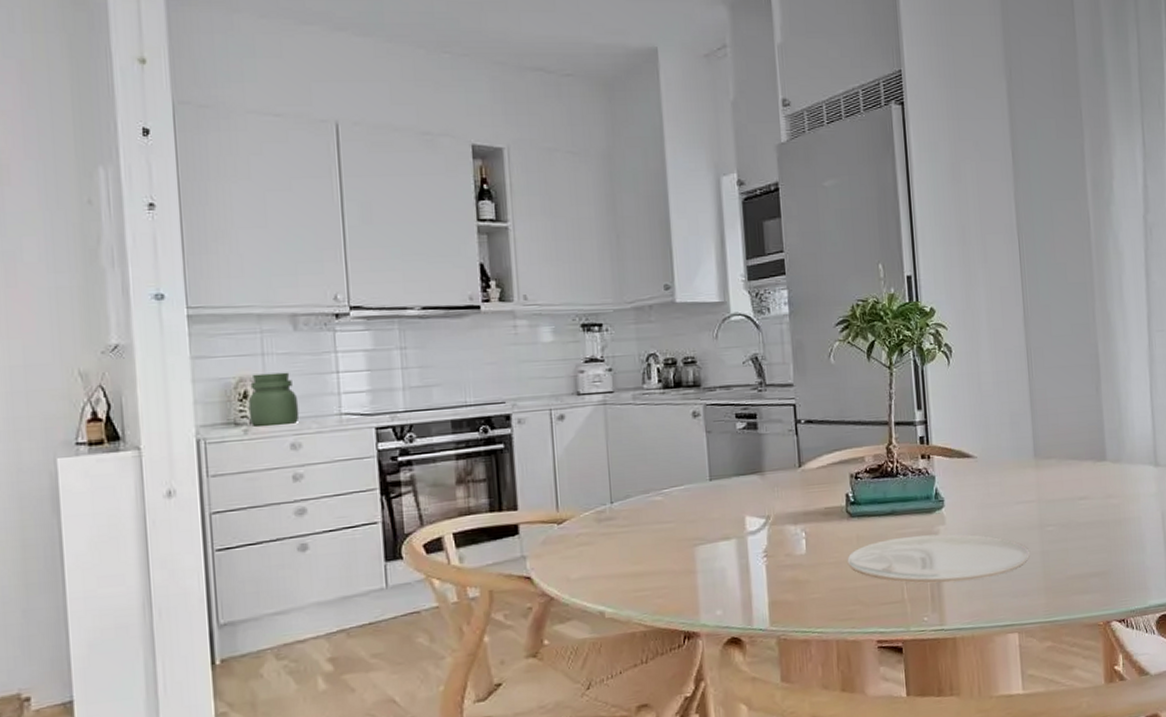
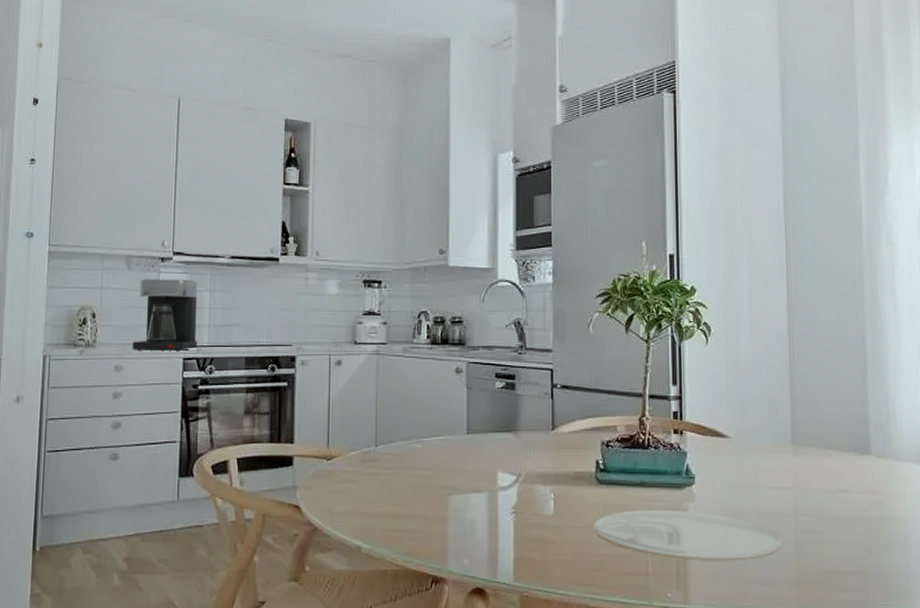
jar: present [248,372,300,428] -> none [85,304,125,350]
coffee maker: none [309,337,391,424] -> present [132,279,198,352]

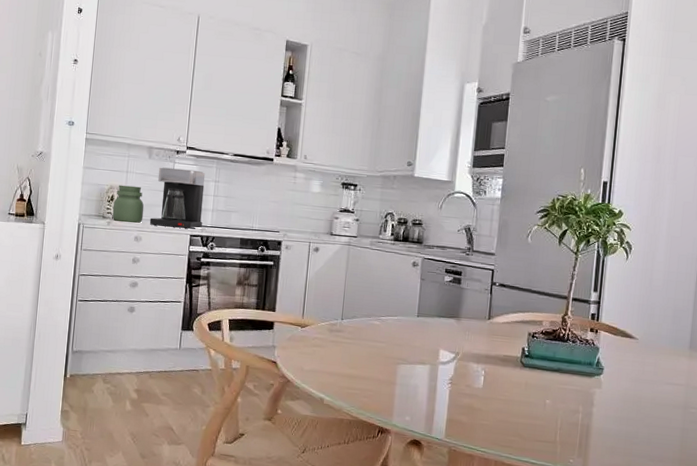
jar: none [85,304,125,350] -> present [112,185,144,224]
plate: present [593,509,782,562] -> none [514,390,671,440]

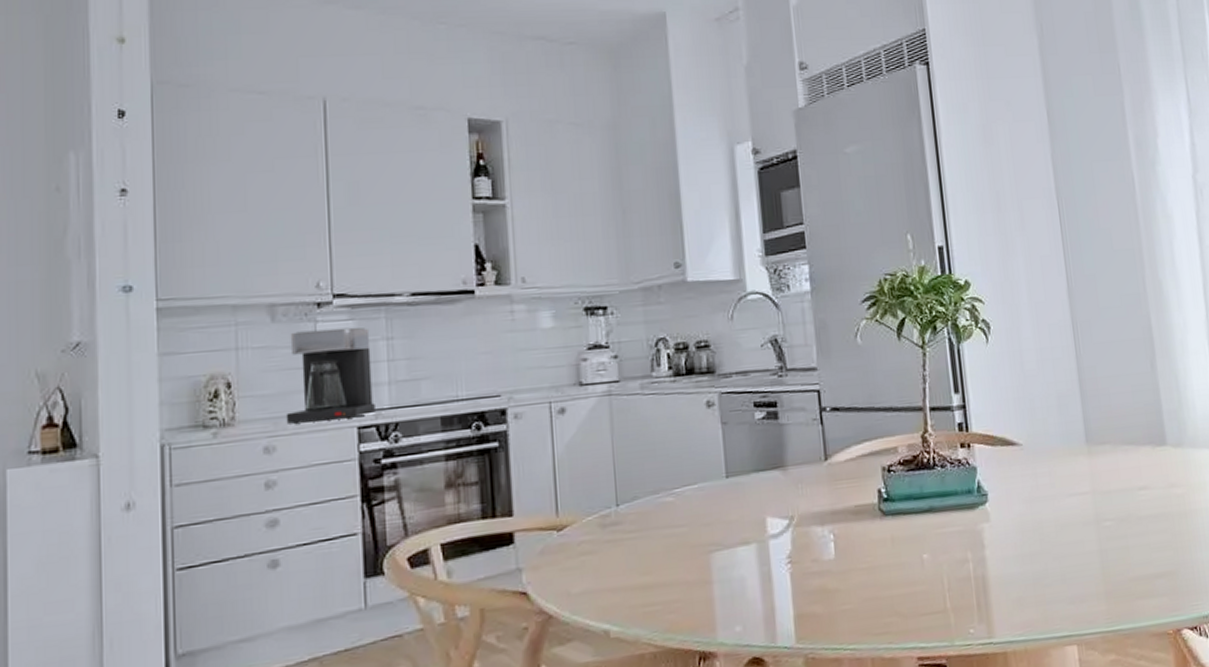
jar: present [112,185,144,224] -> none [219,368,275,430]

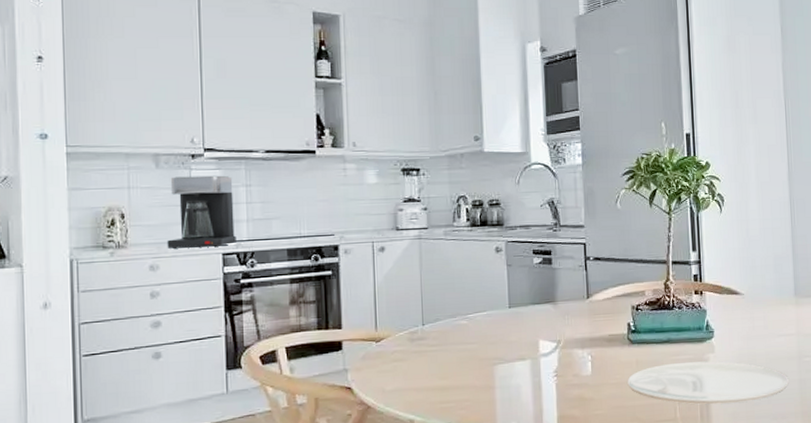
plate: none [881,532,1086,590] -> present [627,361,789,405]

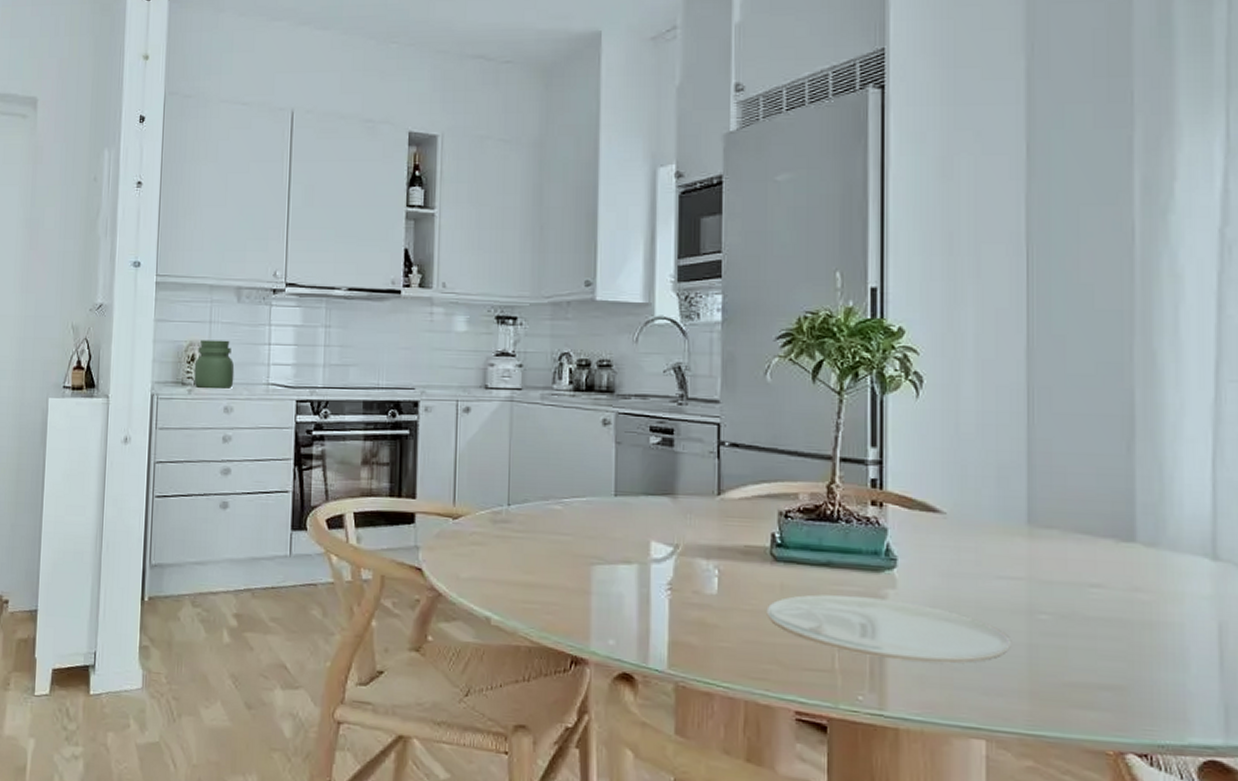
jar: none [115,204,158,251] -> present [194,340,235,390]
coffee maker: present [167,175,236,249] -> none [242,312,312,393]

